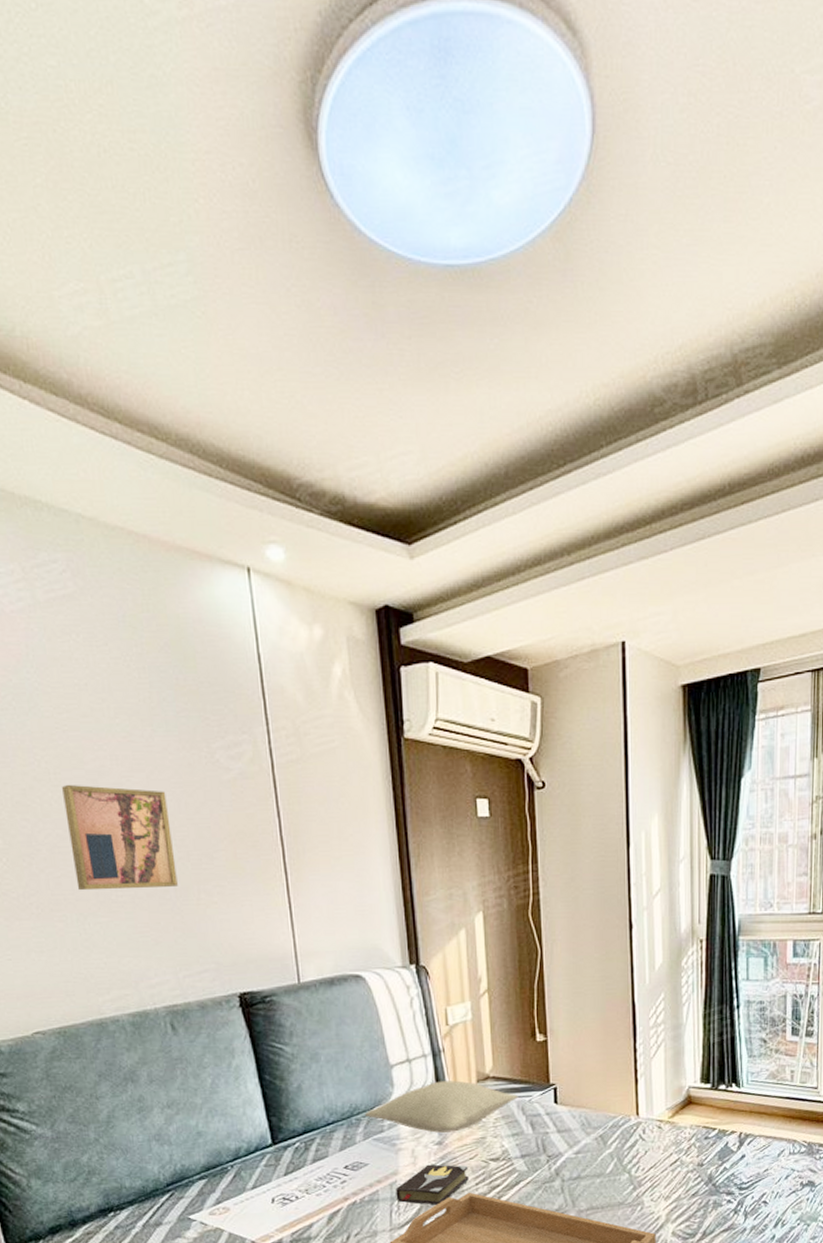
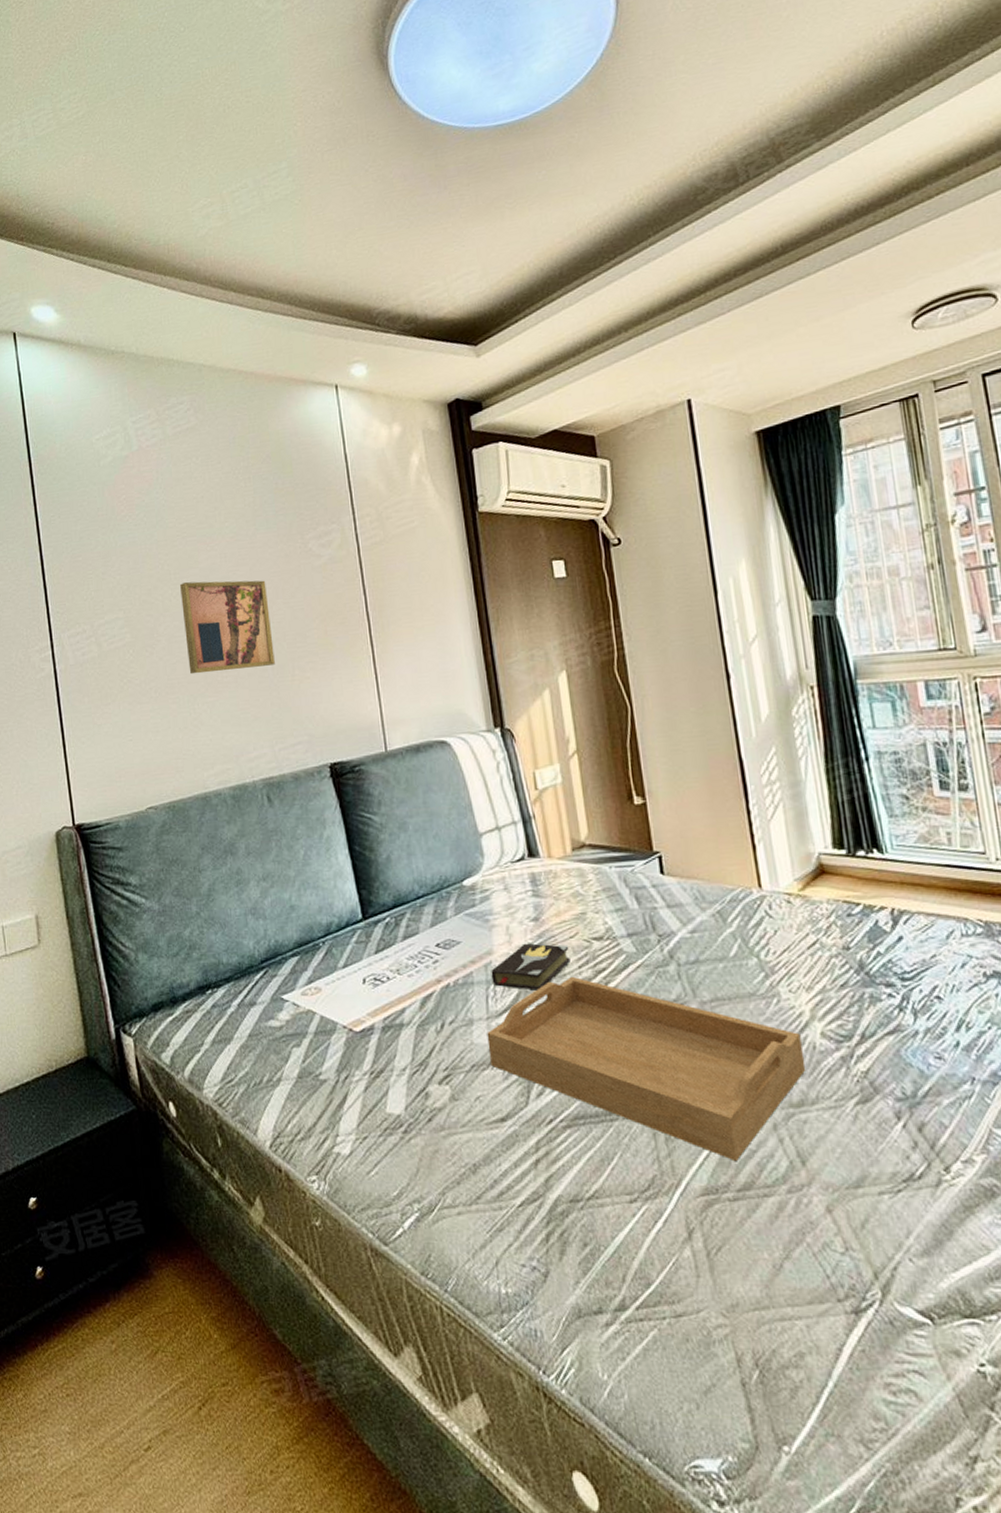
pillow: present [365,1080,518,1133] -> none [455,849,619,908]

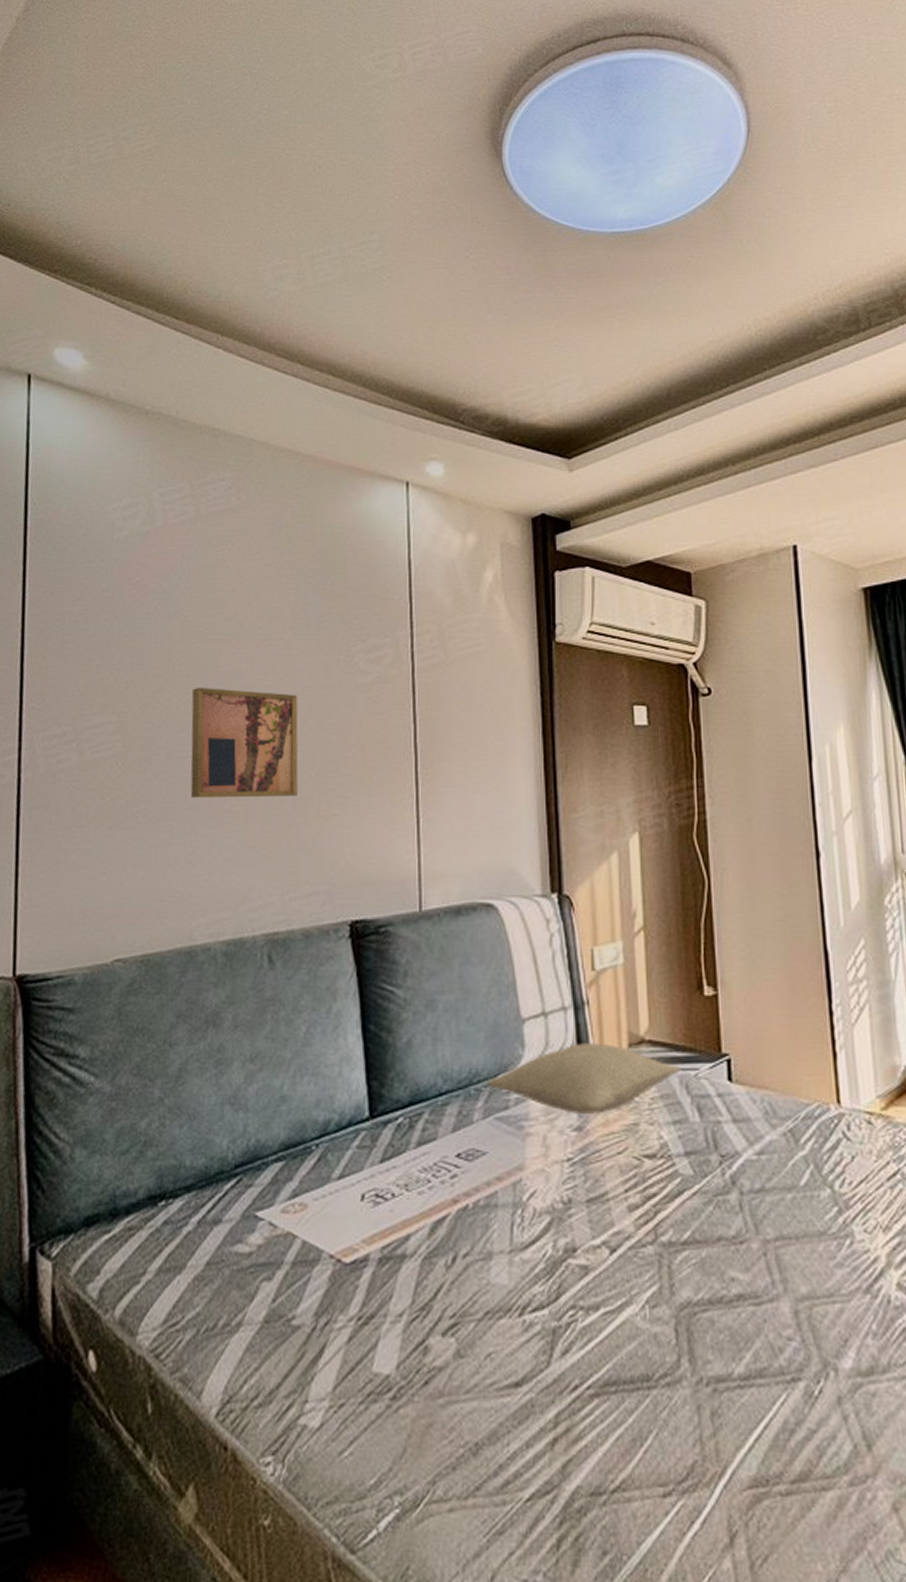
pillow: none [455,849,619,908] -> present [487,1043,681,1114]
serving tray: present [487,976,806,1160] -> none [508,1202,878,1443]
hardback book: present [491,943,571,992] -> none [520,1158,616,1220]

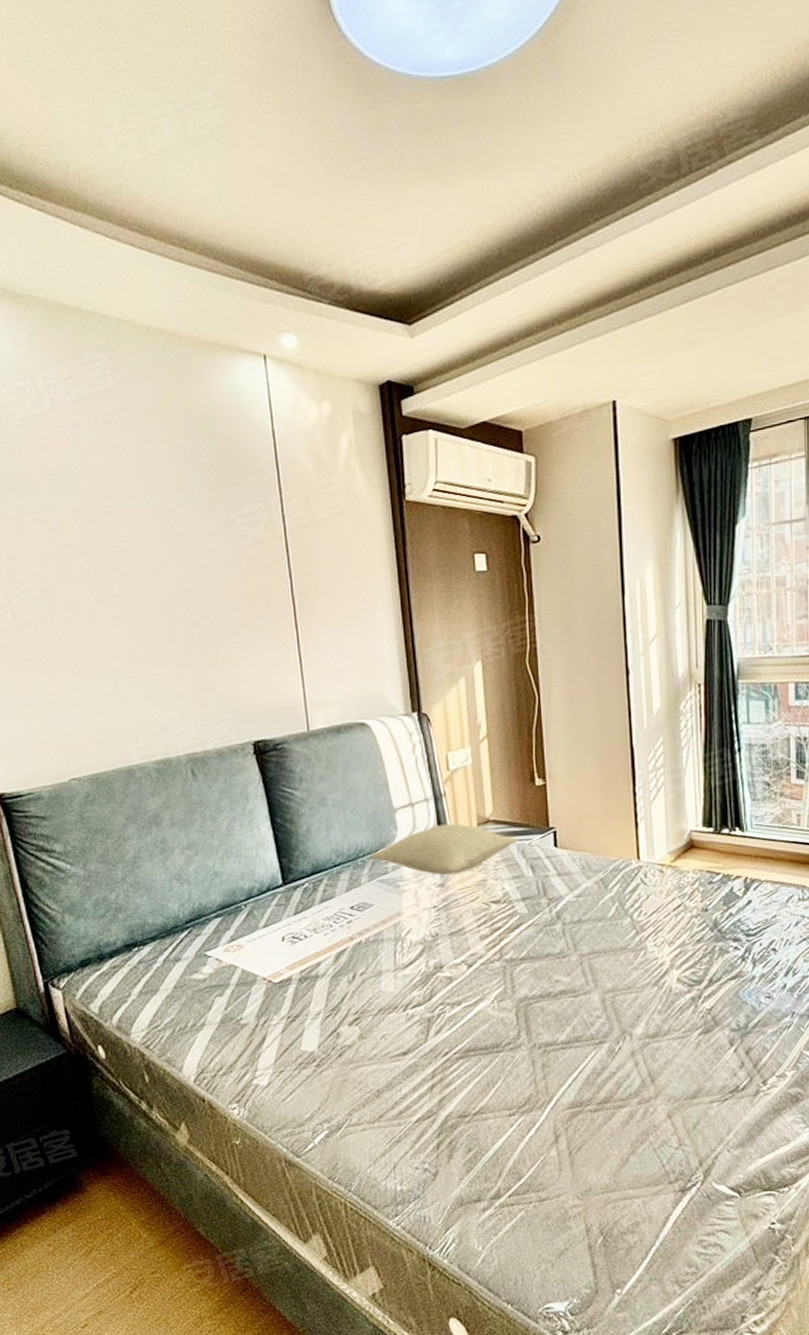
wall art: present [190,688,299,799] -> none [100,555,199,650]

